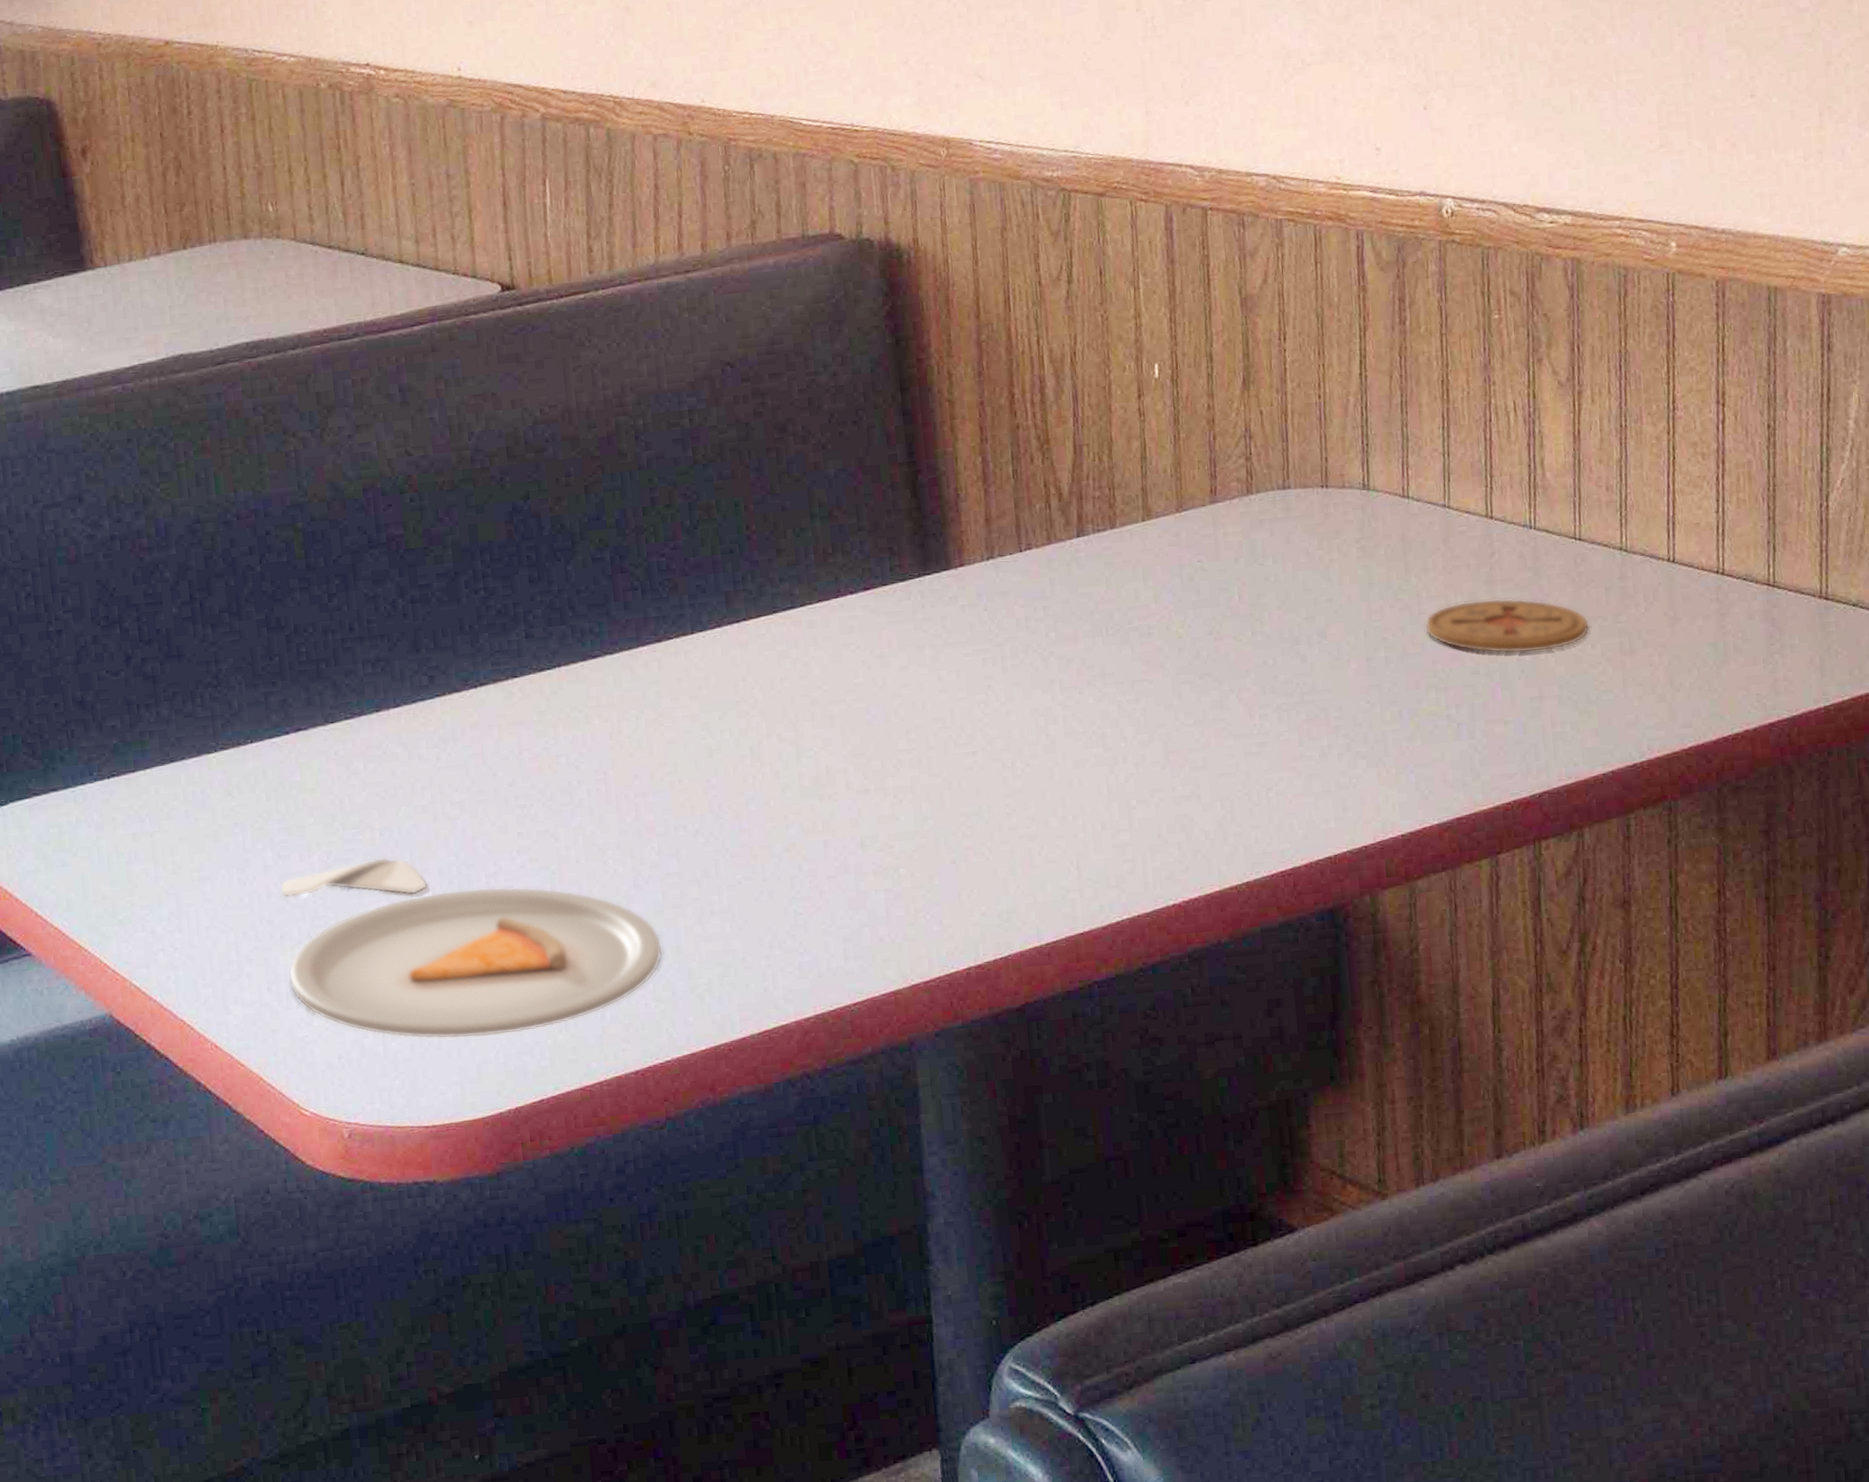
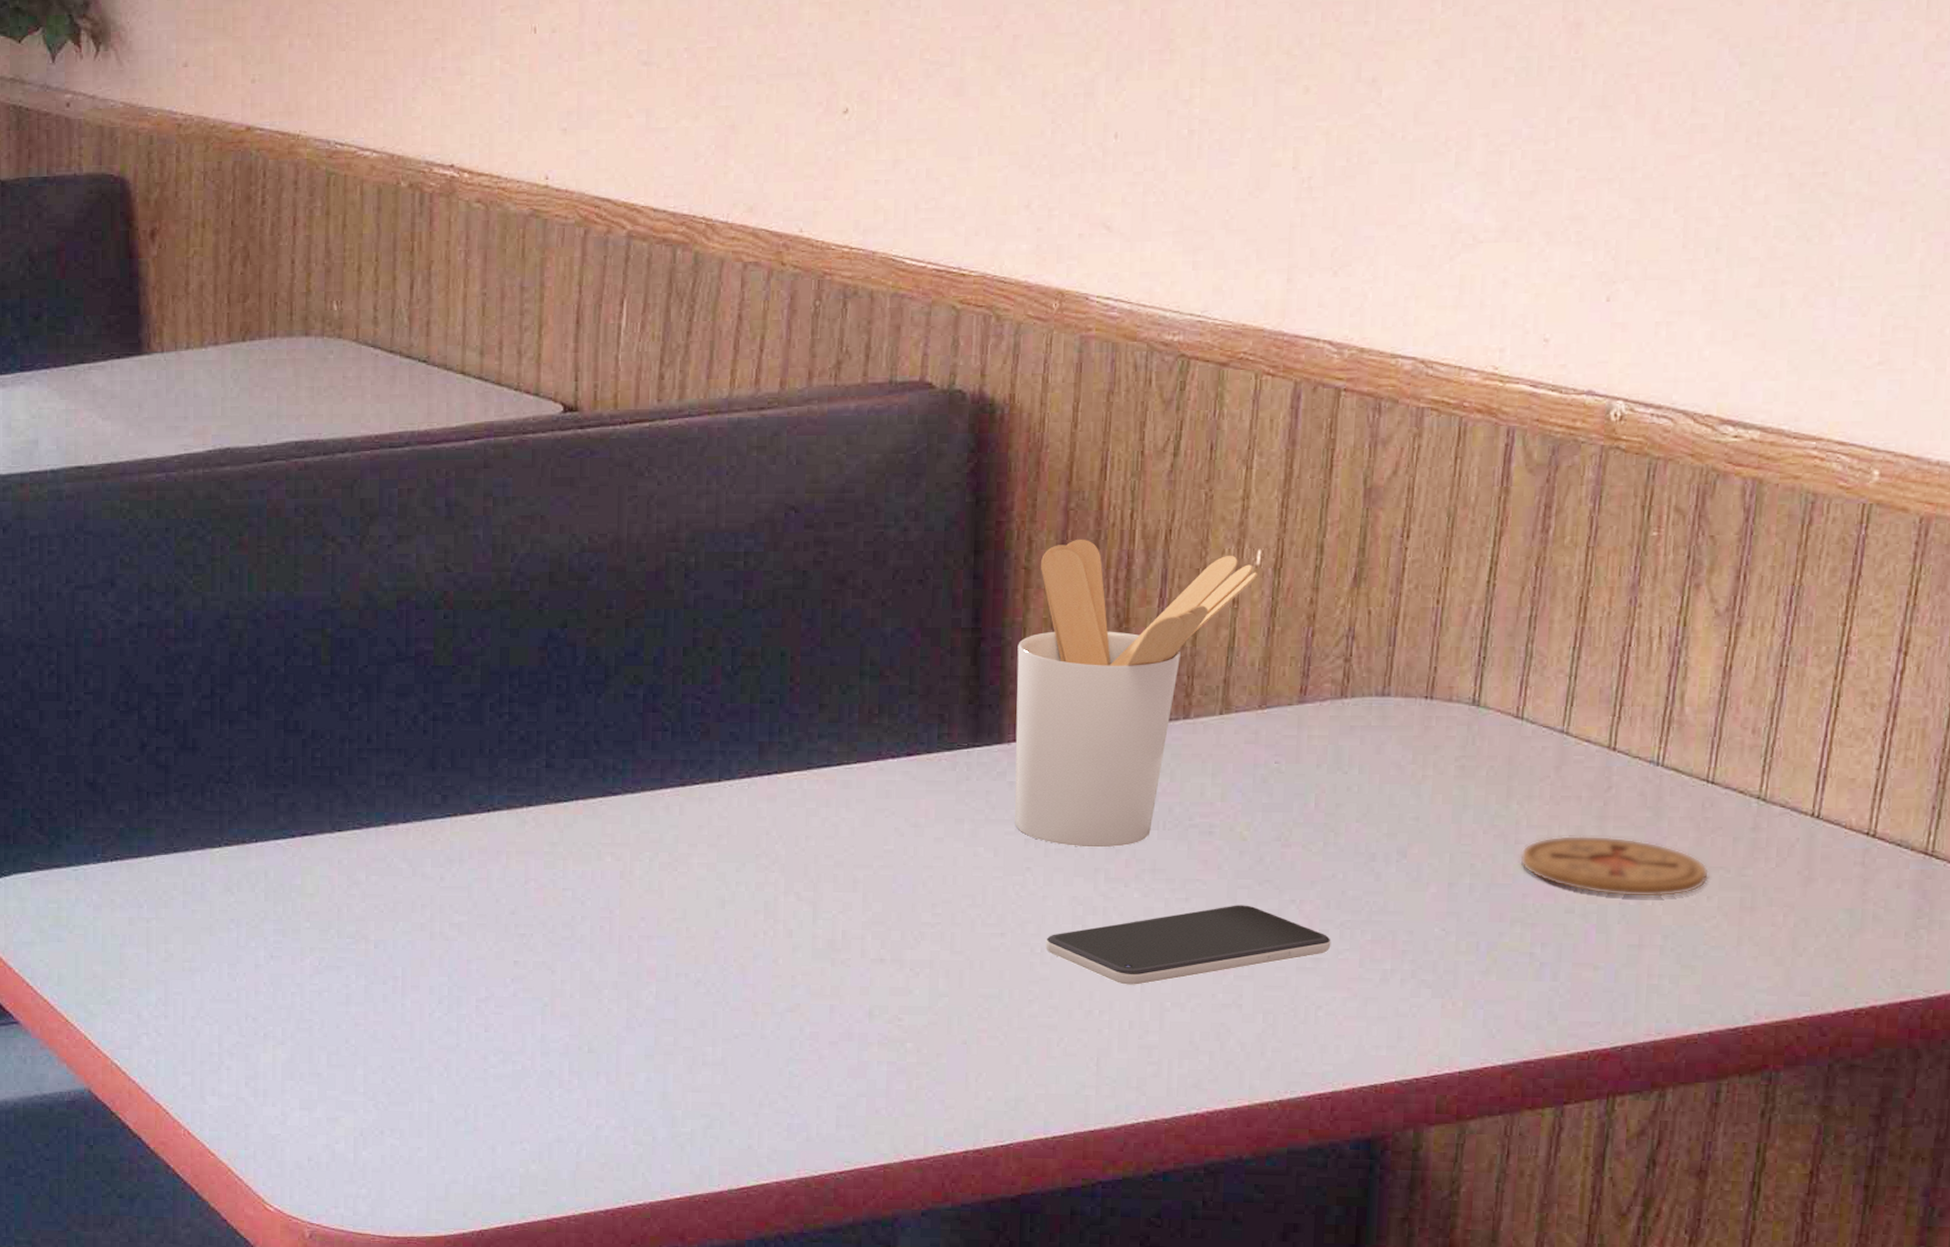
dinner plate: present [279,857,663,1040] -> none [268,969,649,1158]
utensil holder: none [951,368,1159,661] -> present [1014,539,1259,848]
smartphone: none [1014,699,1272,788] -> present [1045,905,1331,985]

